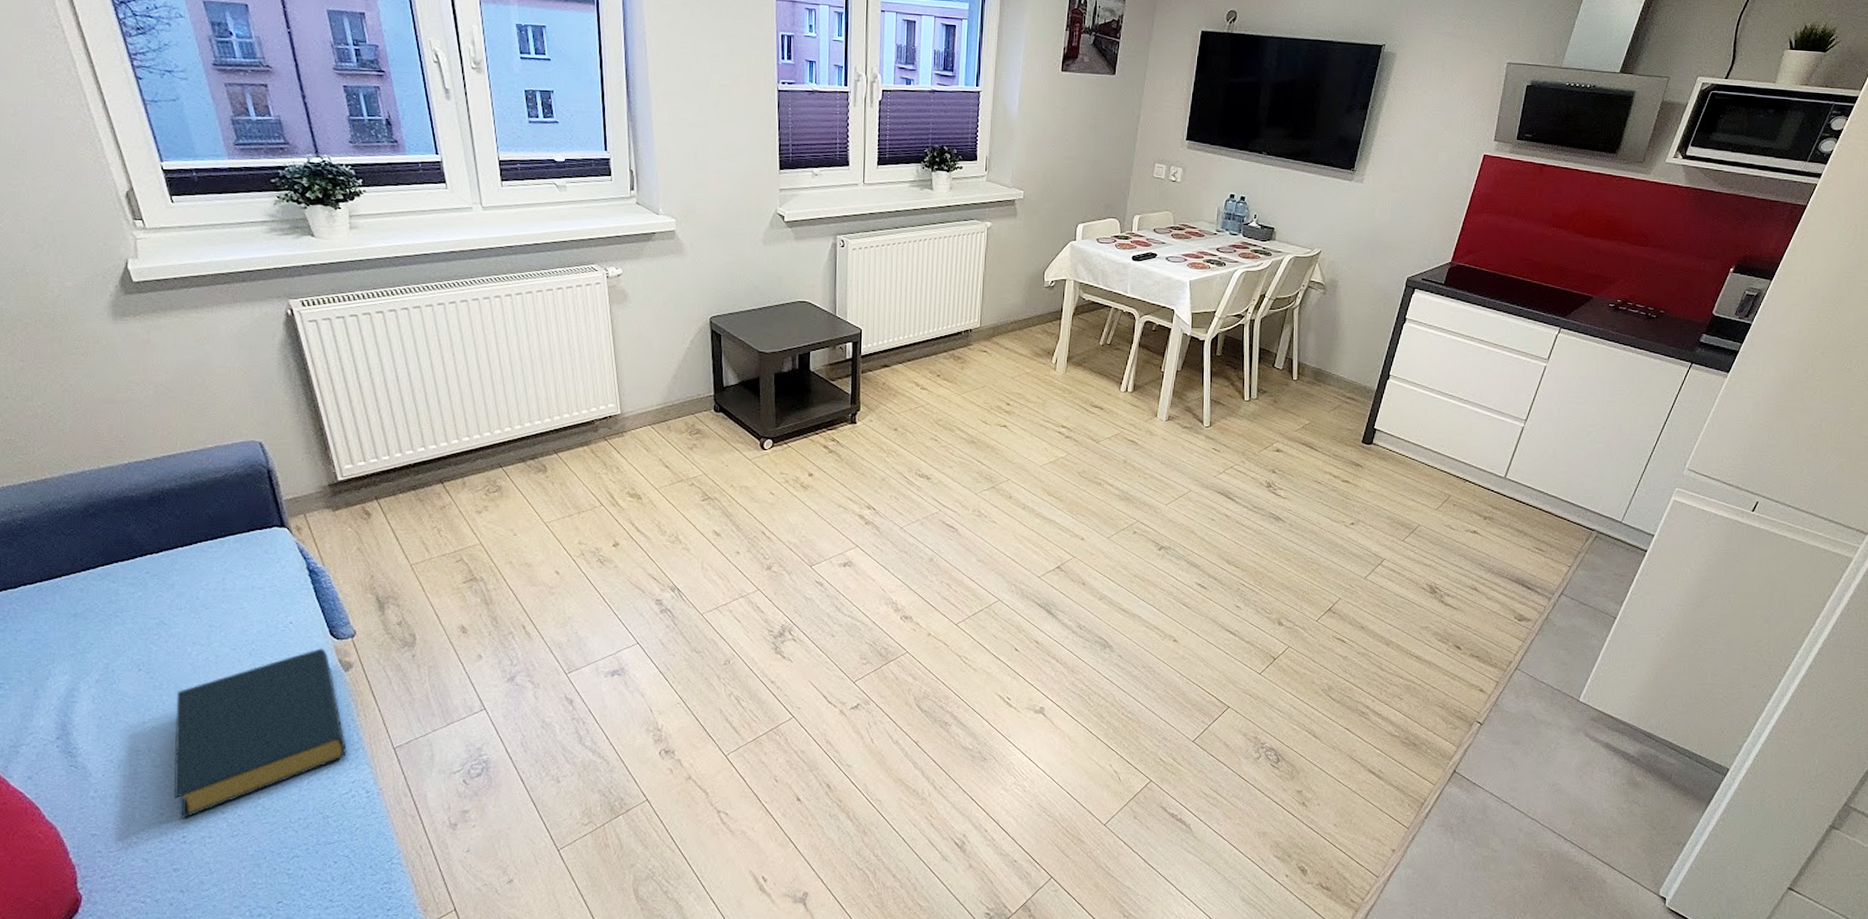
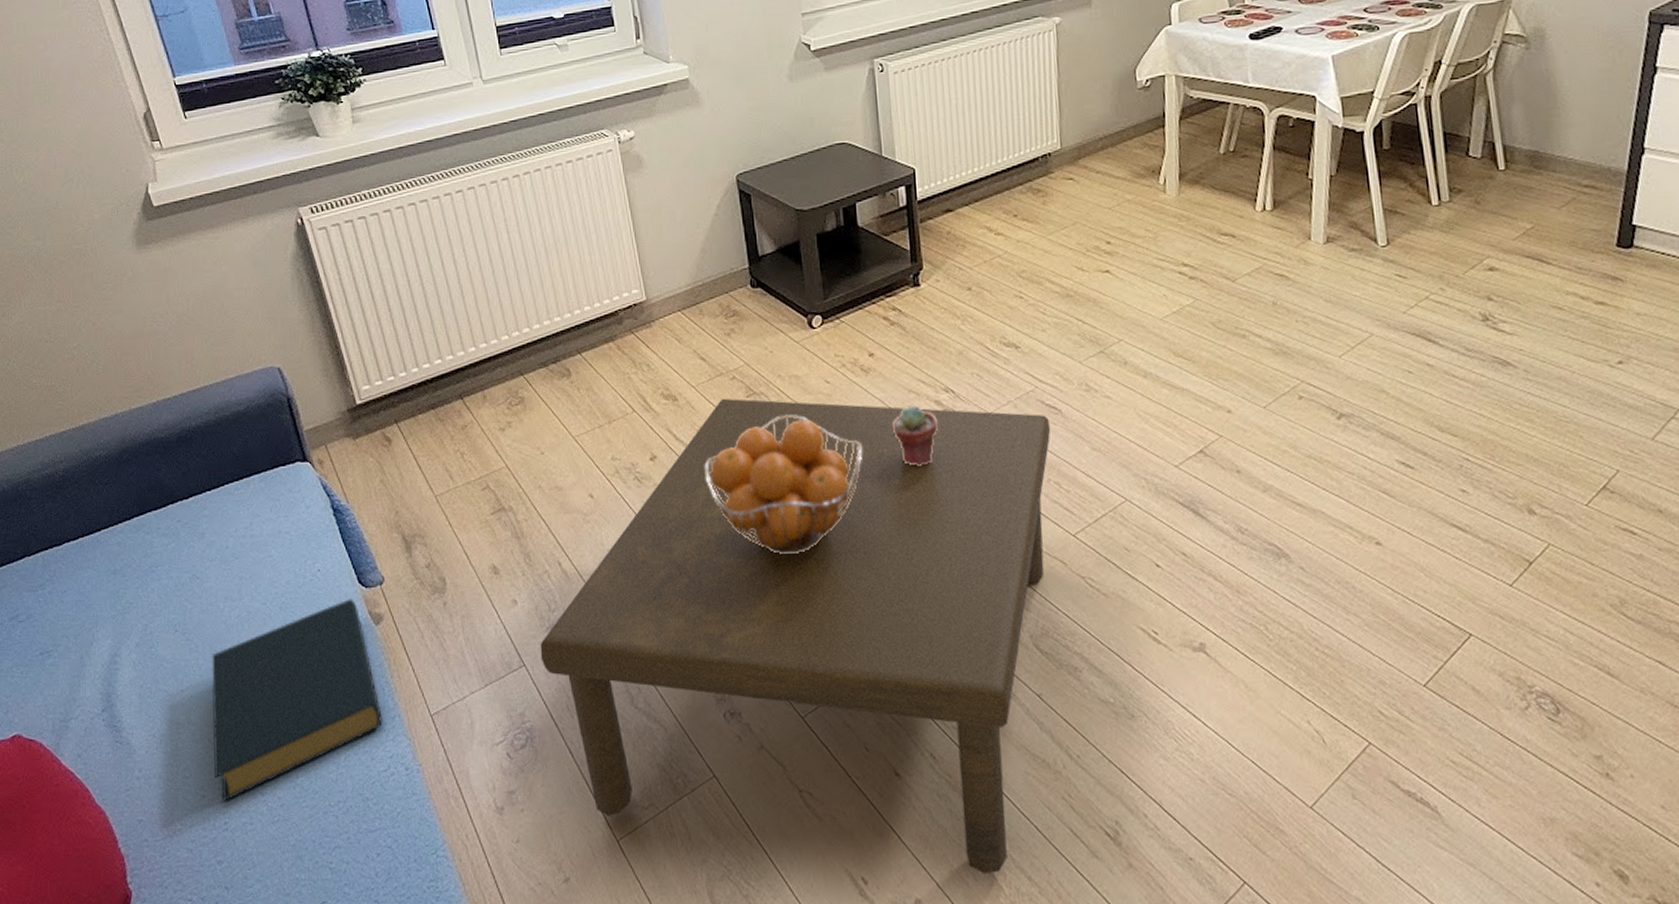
coffee table: none [500,500,948,874] -> present [540,398,1051,875]
fruit basket: none [660,517,796,629] -> present [704,414,863,555]
potted succulent: none [822,517,859,565] -> present [892,405,938,466]

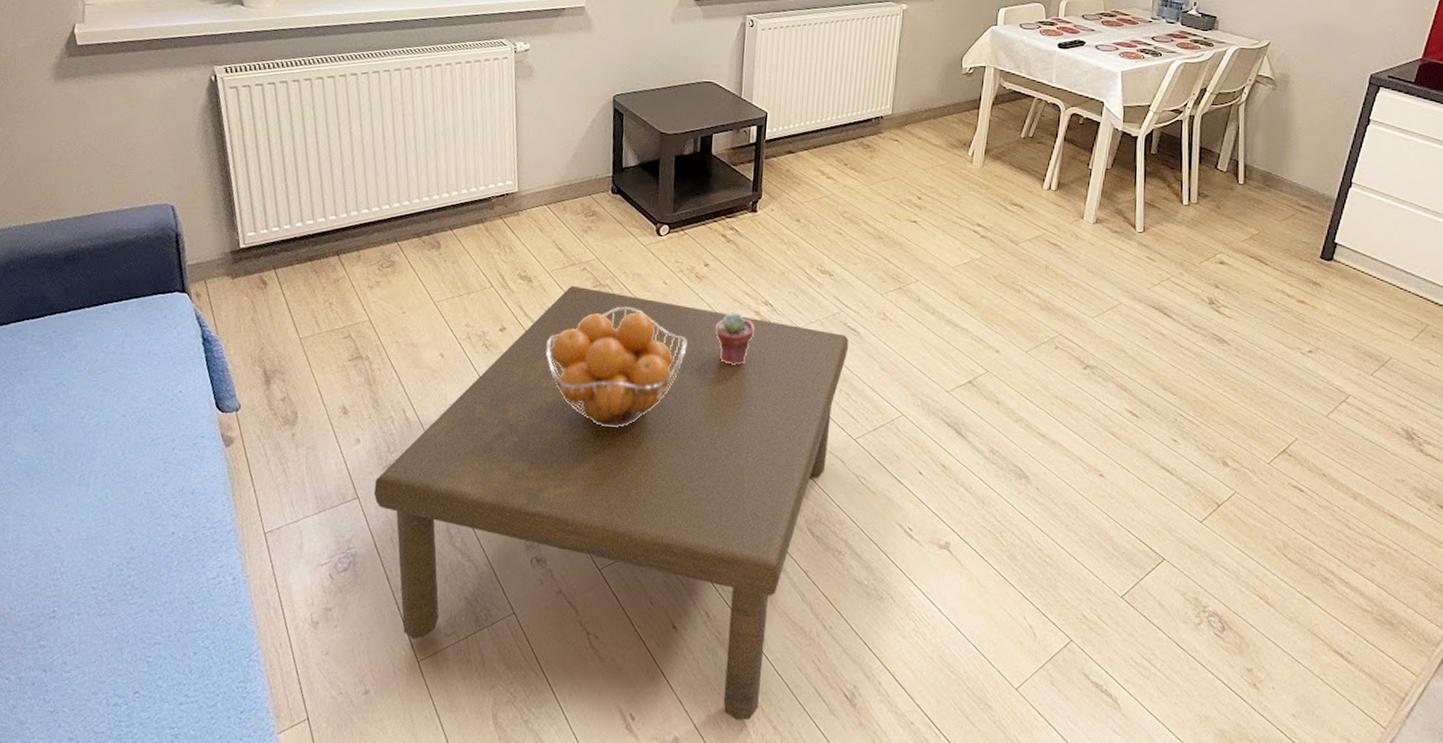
hardback book: present [212,598,382,801] -> none [50,420,220,591]

